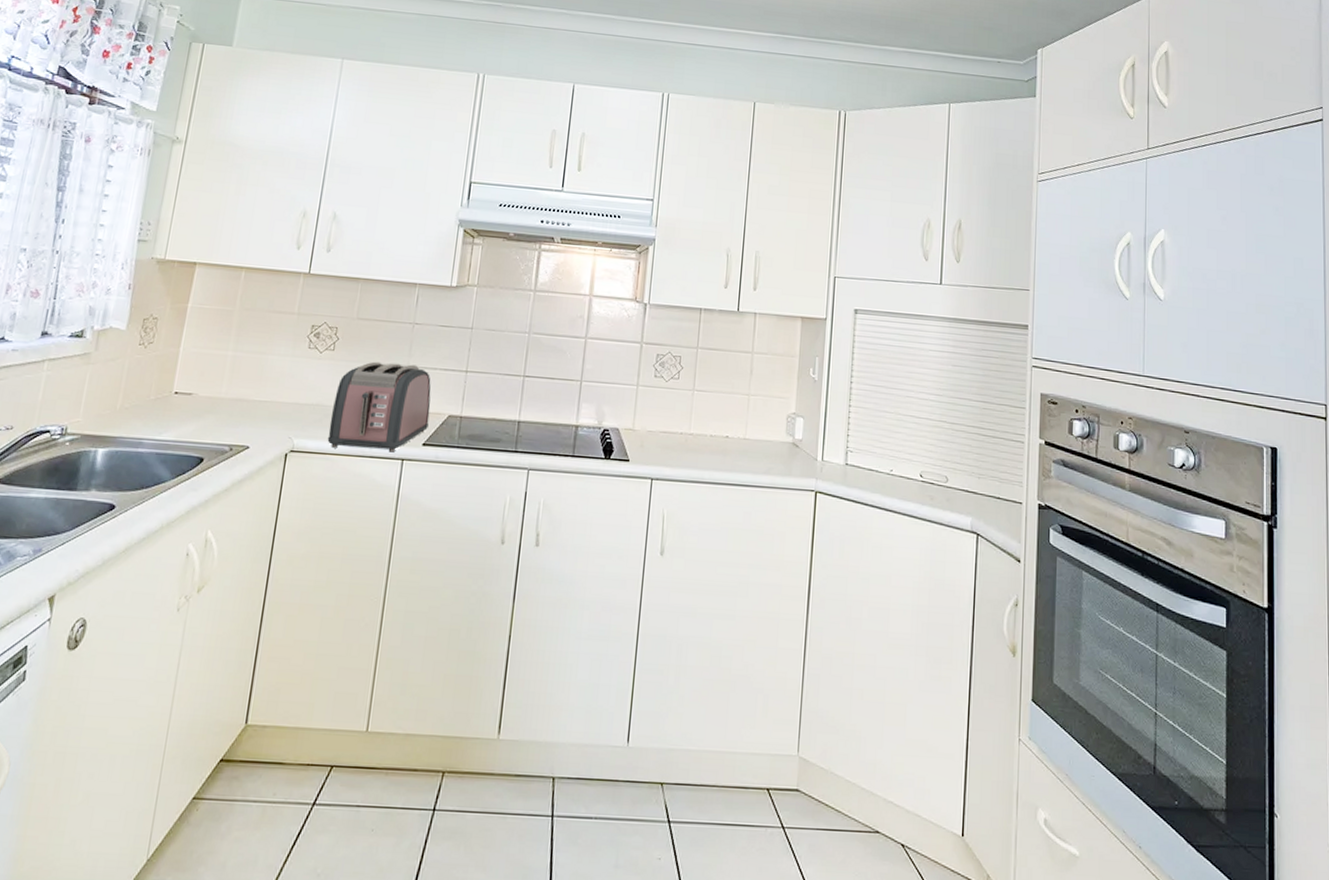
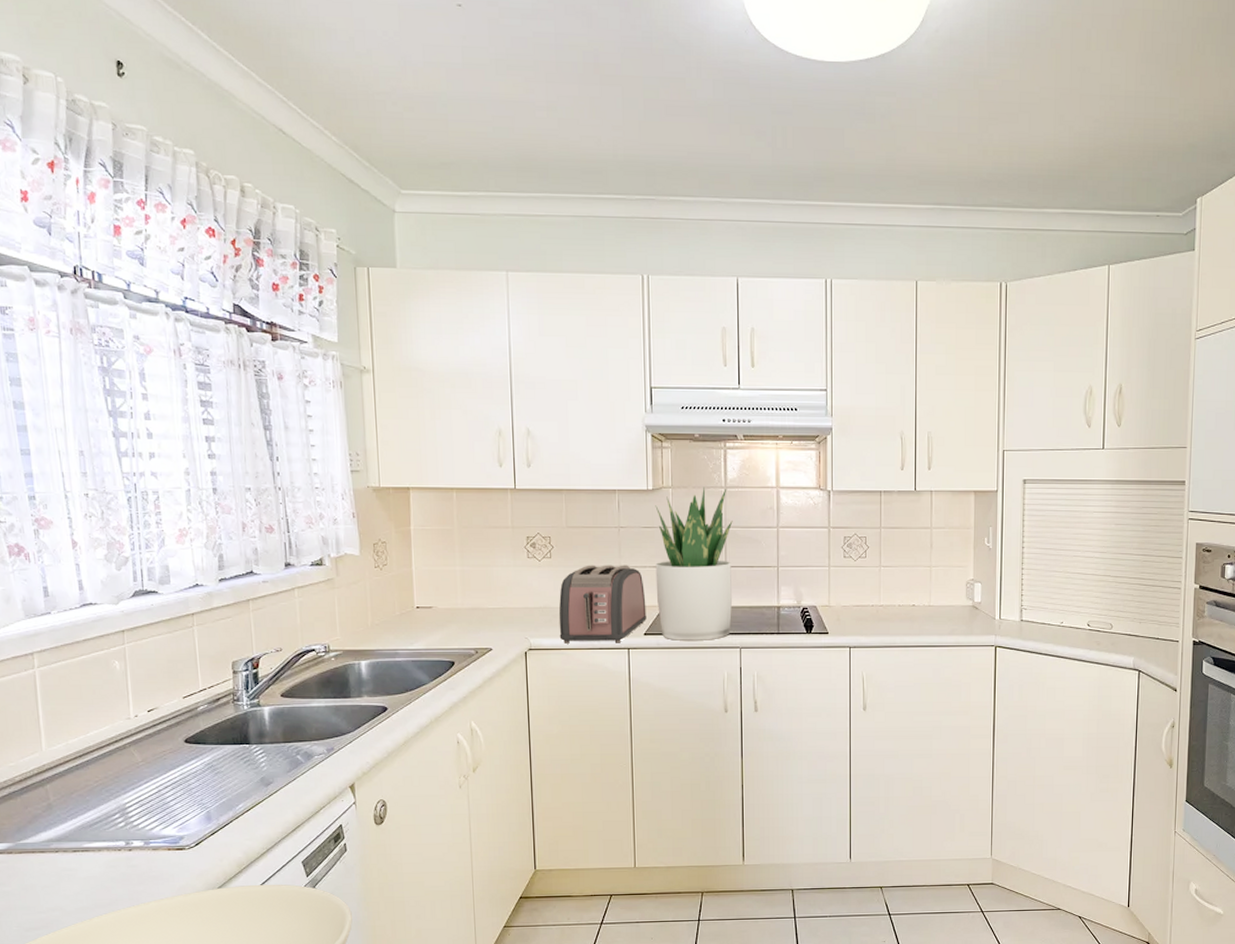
planter: none [442,288,538,458] -> present [655,486,733,641]

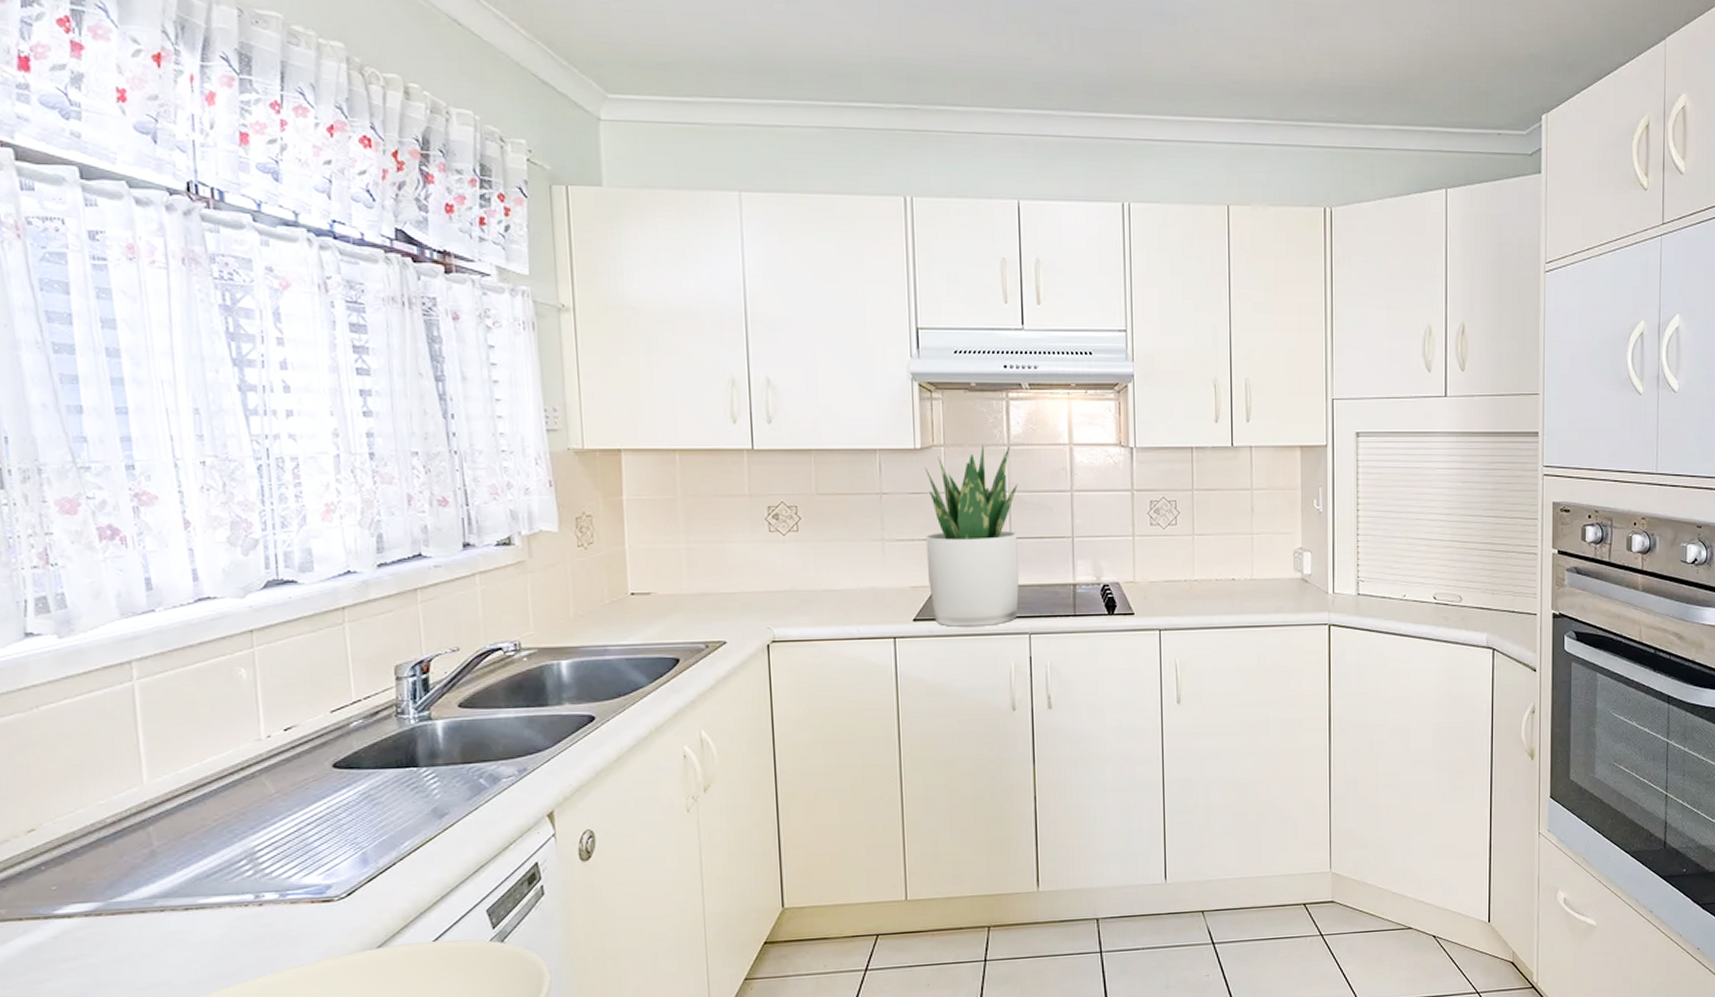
toaster: present [558,565,647,644] -> none [808,538,916,634]

